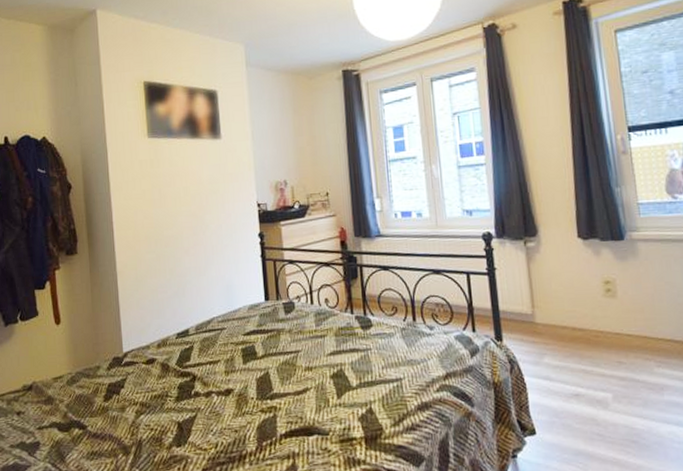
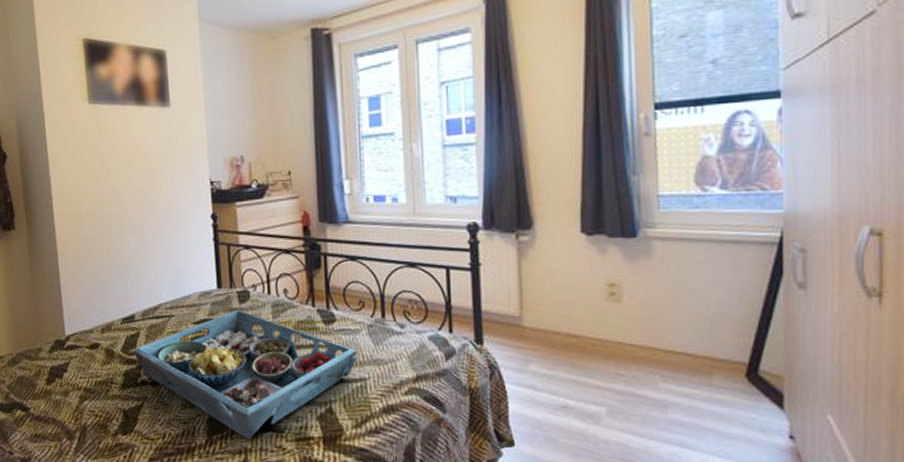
serving tray: none [187,320,393,445] -> present [133,310,358,440]

